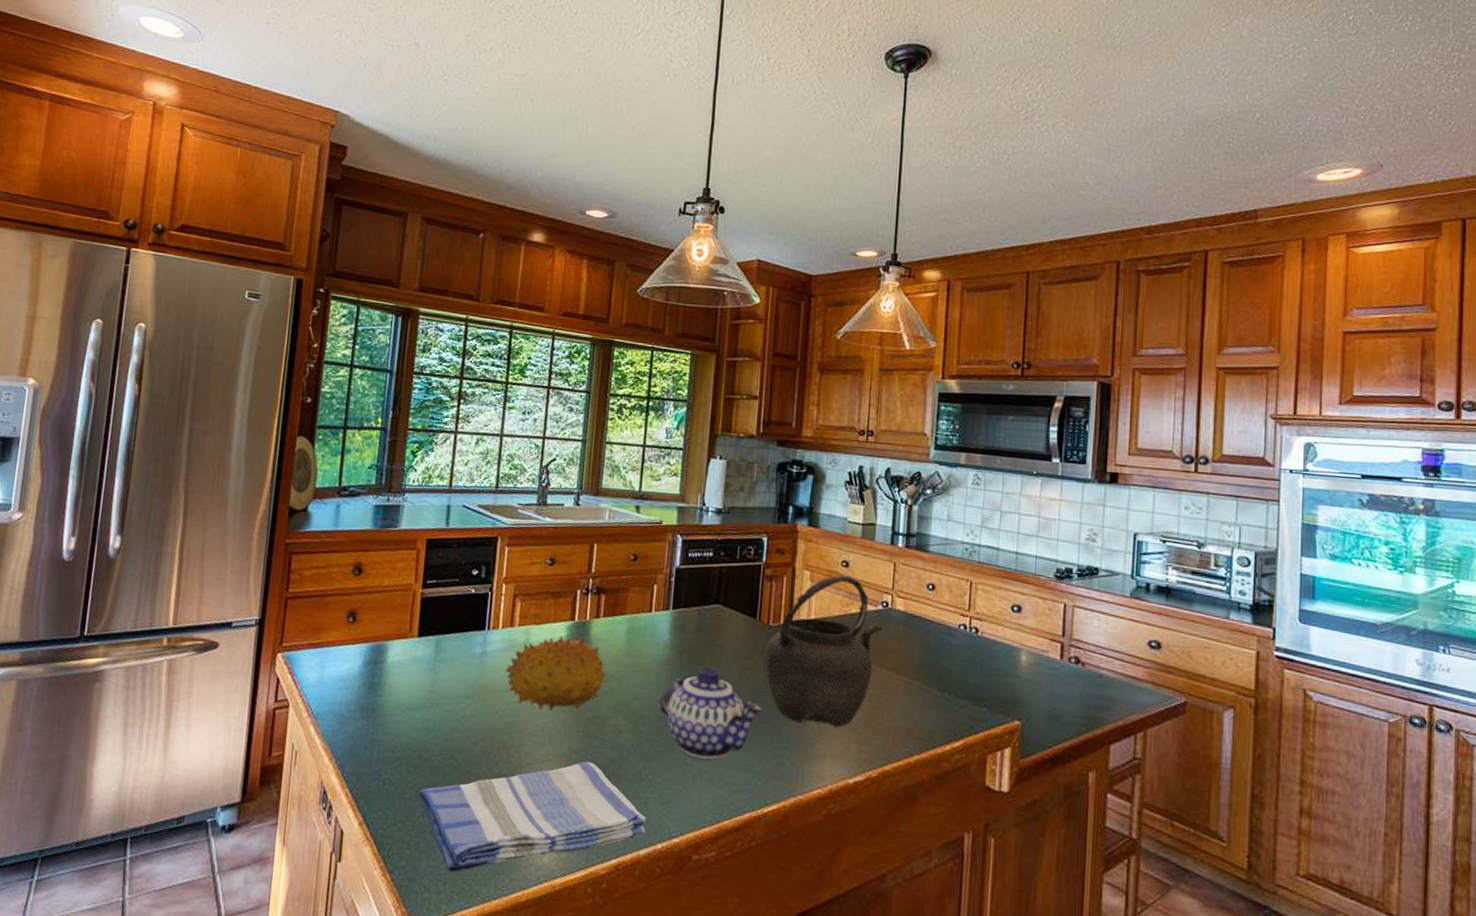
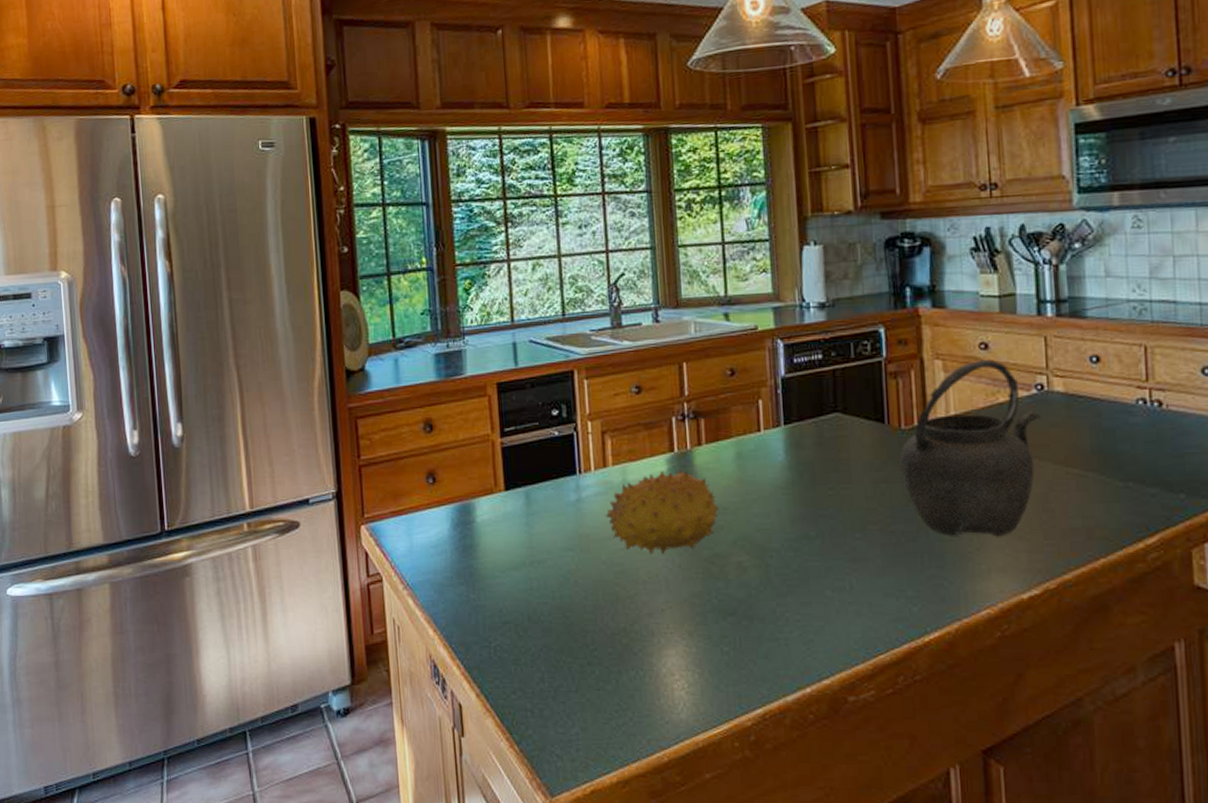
dish towel: present [419,761,647,873] -> none [534,604,791,738]
teapot: present [658,666,762,760] -> none [783,485,907,588]

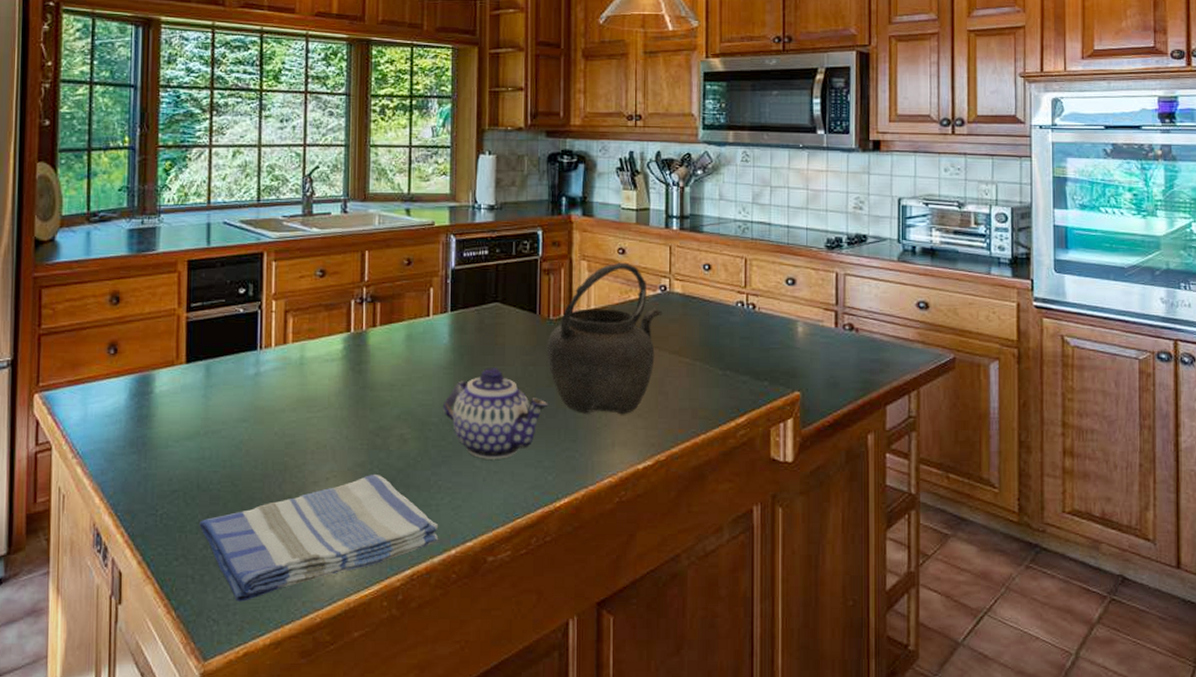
dish towel: none [534,604,791,738] -> present [199,473,439,602]
fruit: present [605,469,719,555] -> none [281,348,387,427]
teapot: none [783,485,907,588] -> present [442,366,548,459]

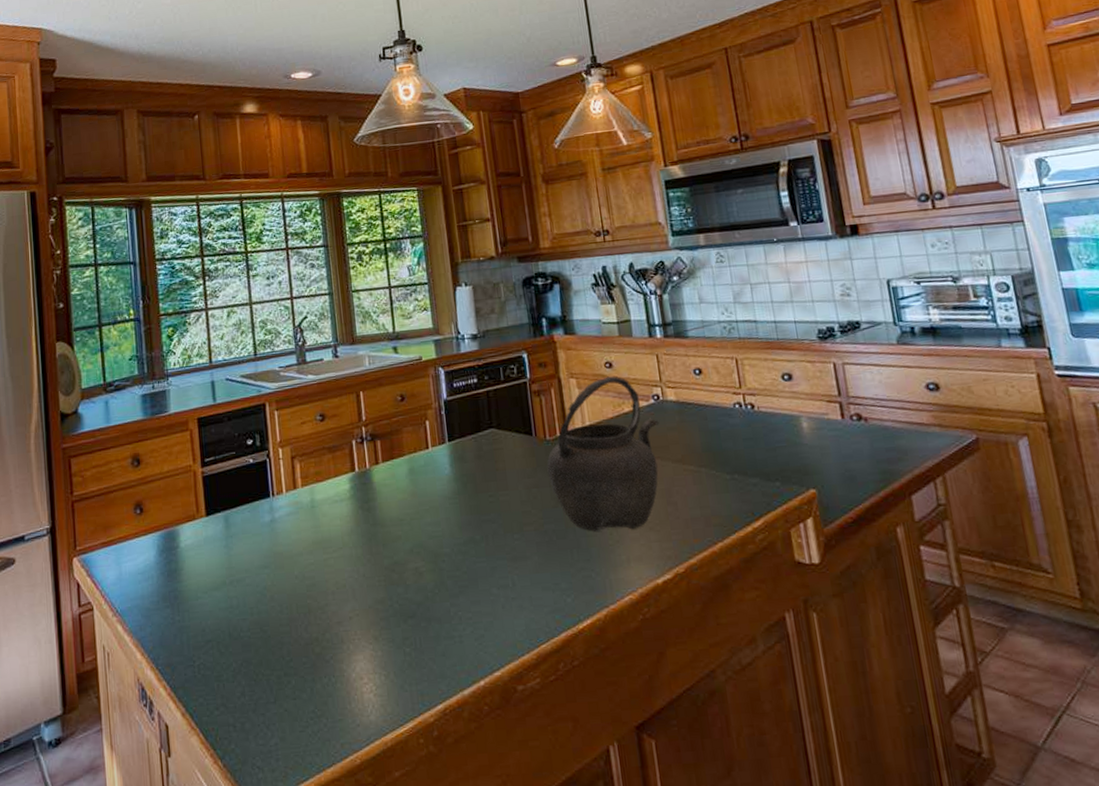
dish towel: present [199,473,439,602] -> none [235,609,466,748]
teapot: present [442,366,548,459] -> none [452,492,557,586]

